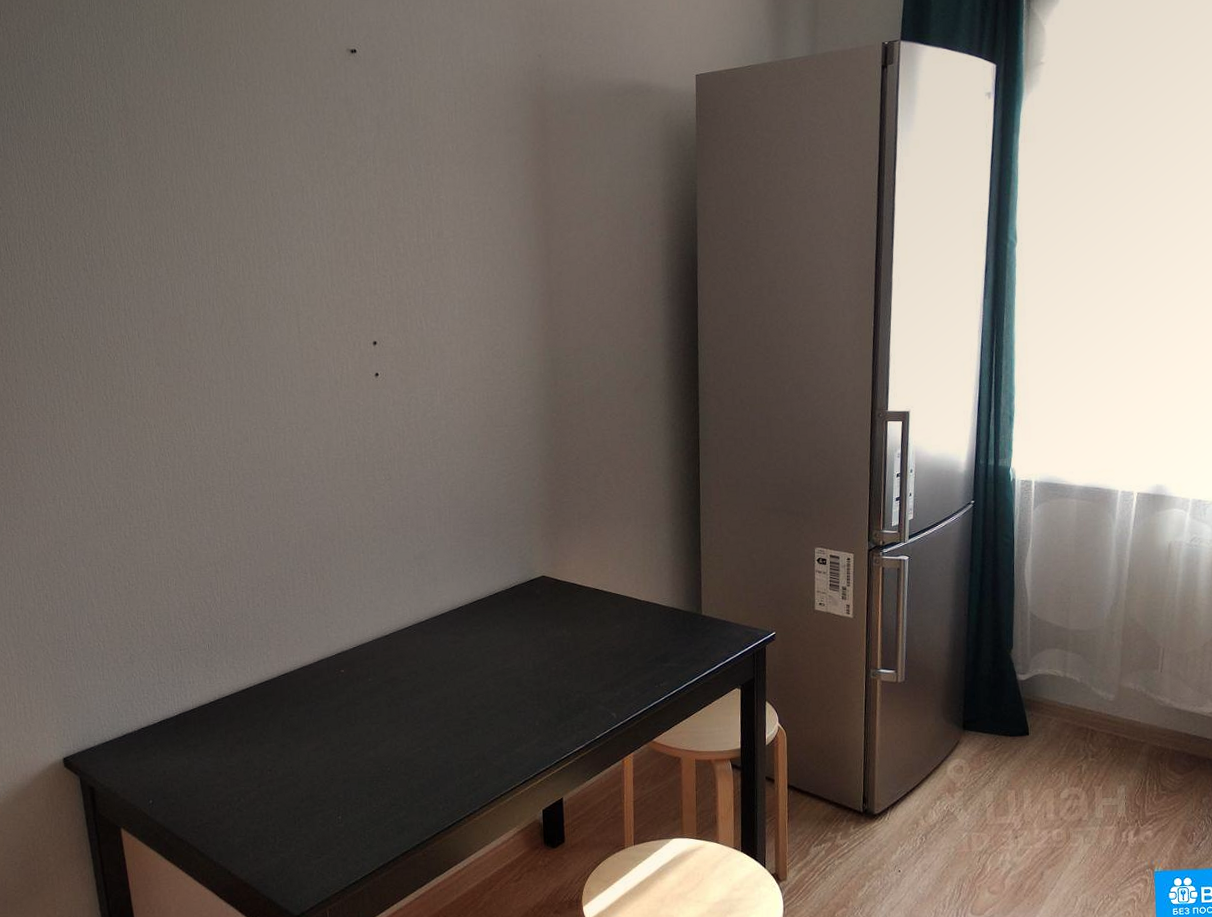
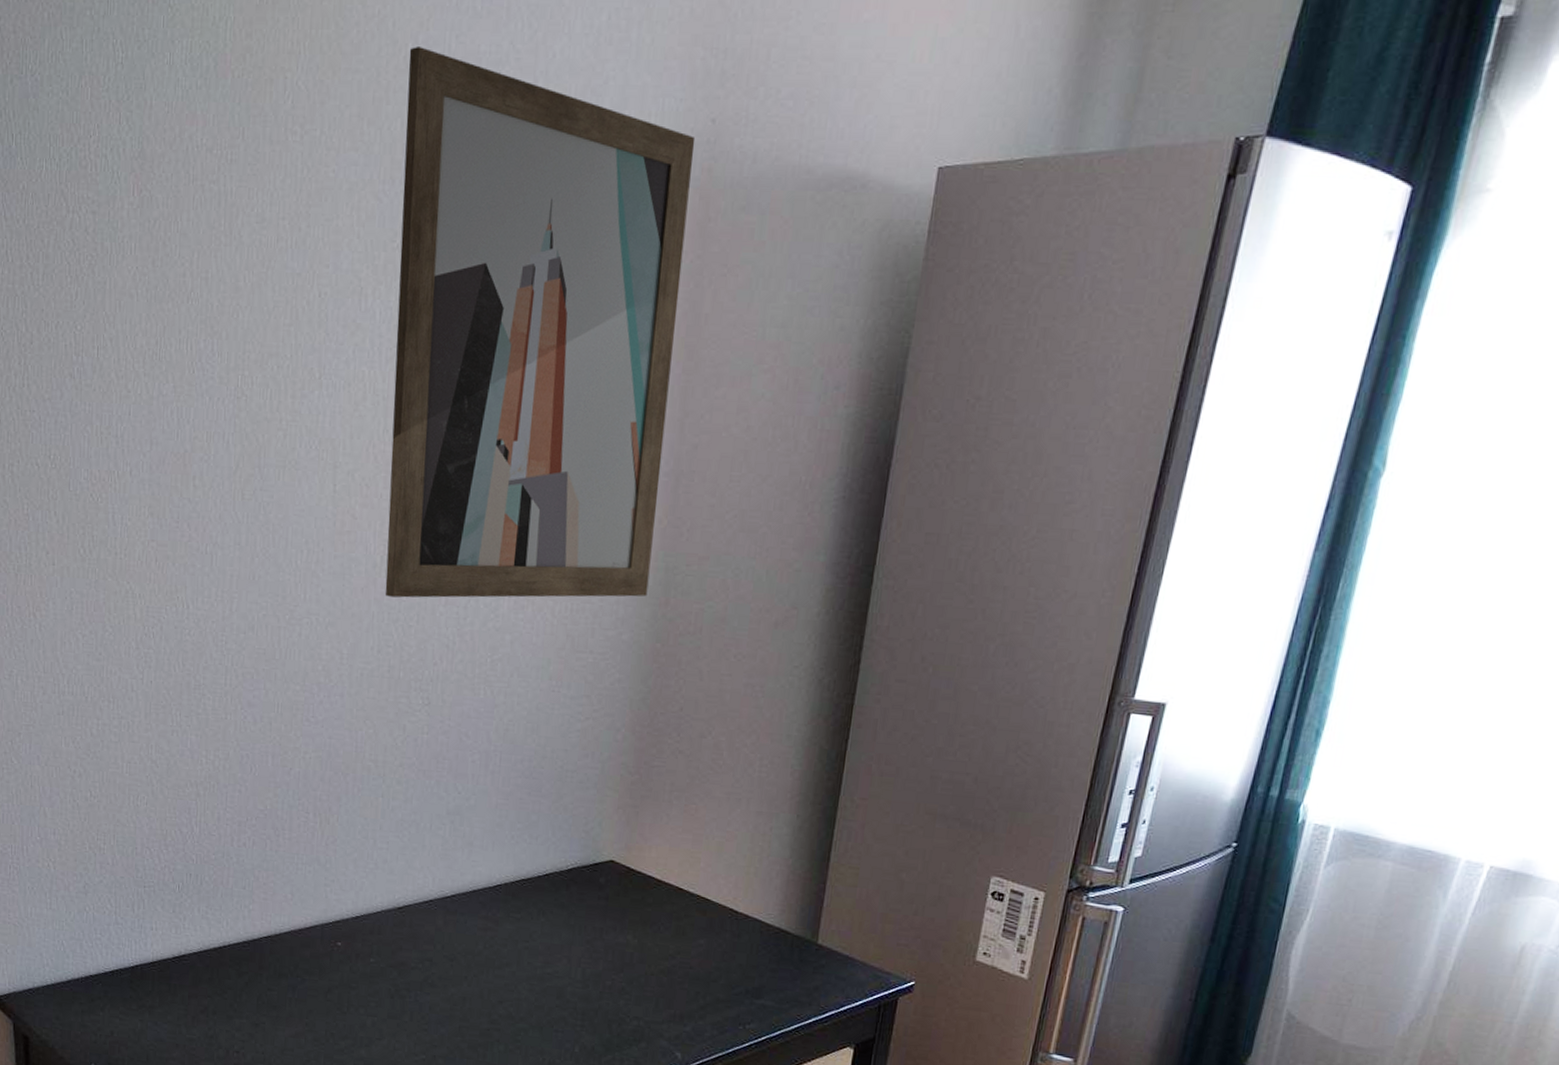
wall art: none [319,21,541,404] -> present [384,47,696,598]

